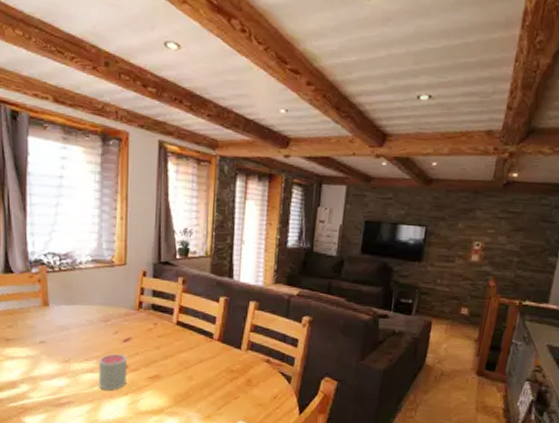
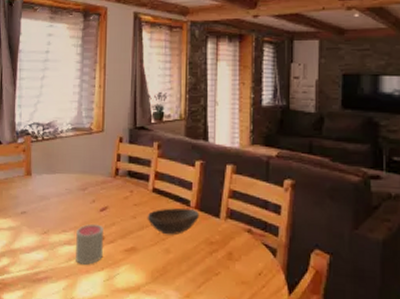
bowl: none [171,339,222,365] -> present [147,207,199,235]

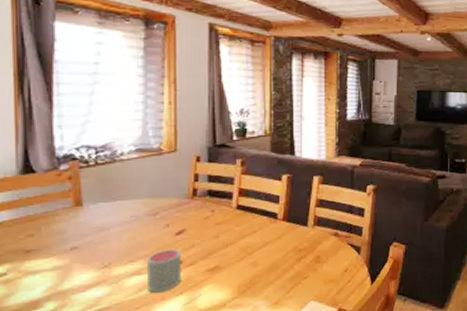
bowl: present [147,207,199,235] -> none [231,220,287,249]

